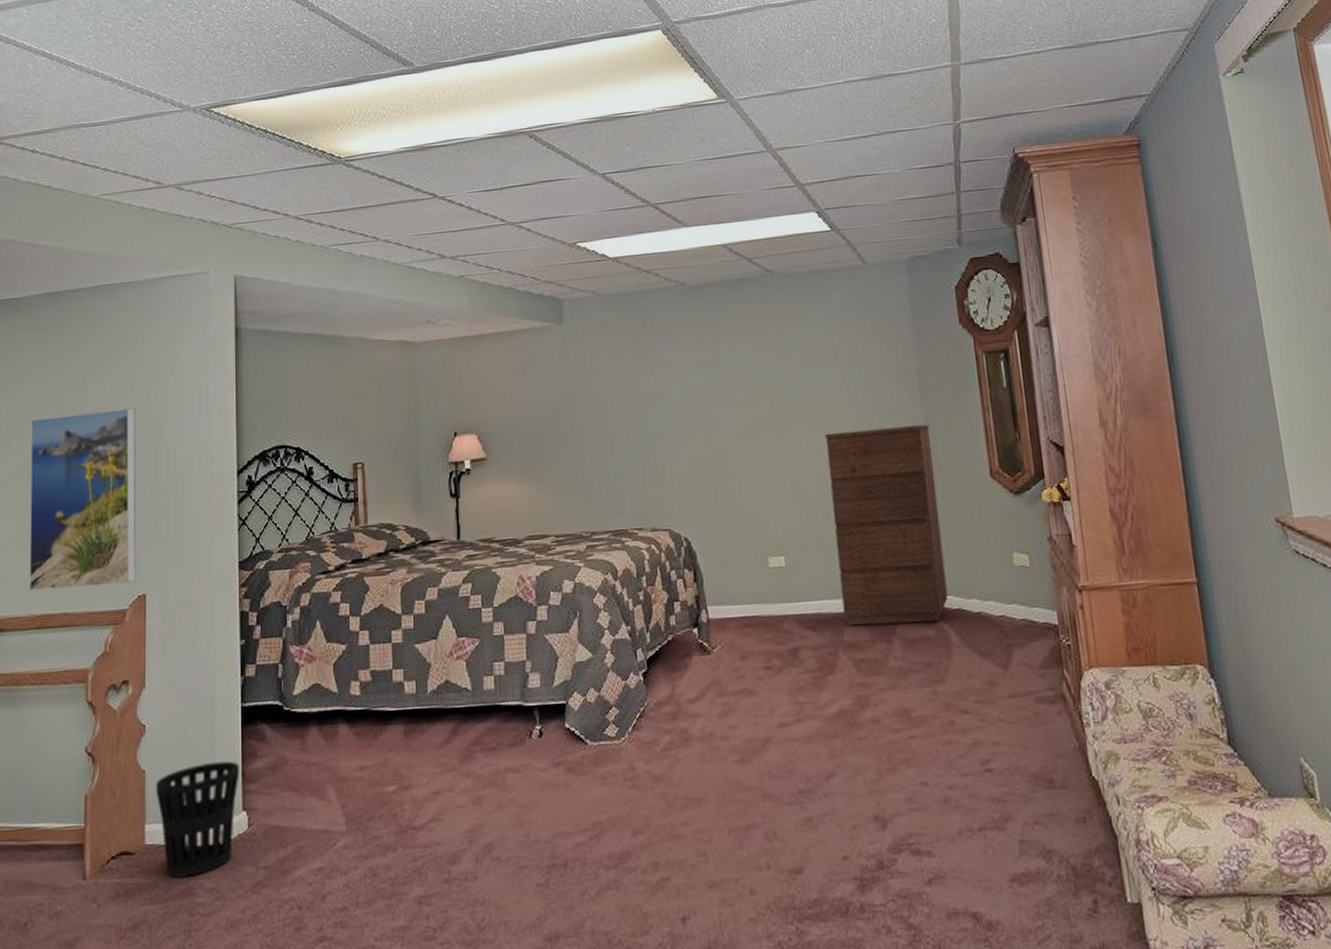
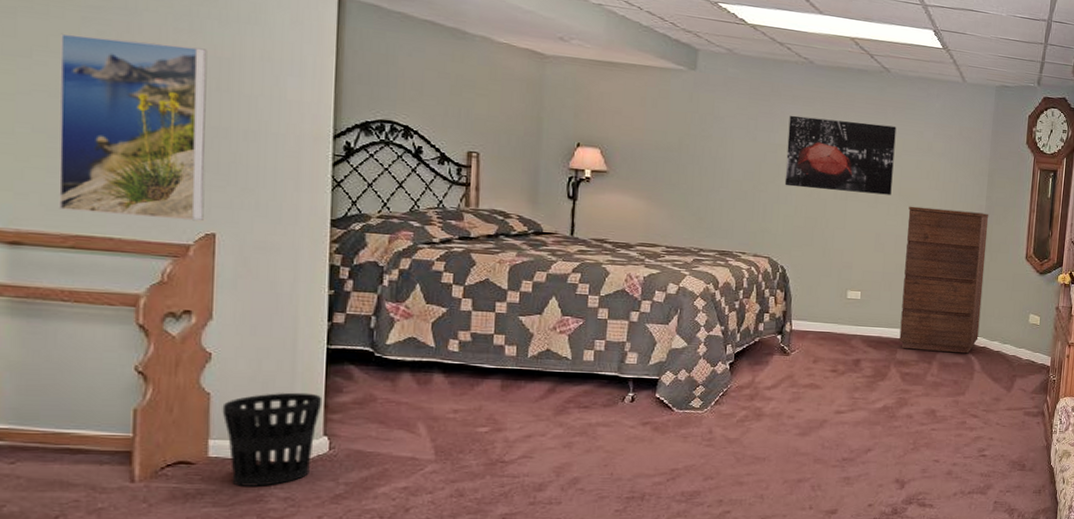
wall art: none [668,337,801,437] -> present [784,115,897,195]

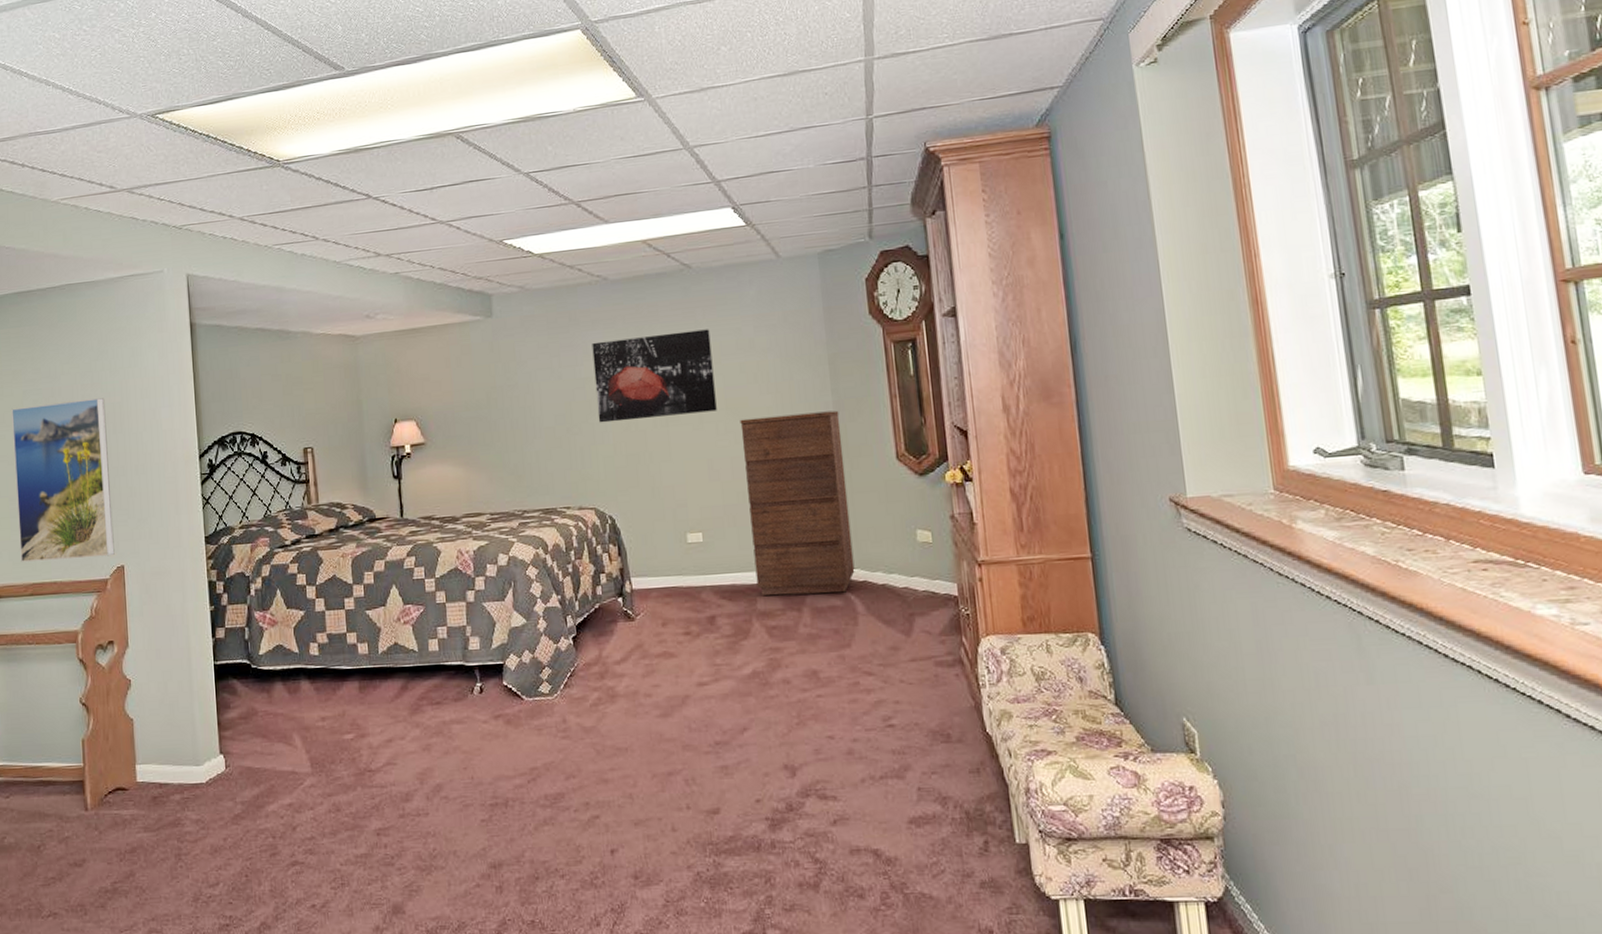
wastebasket: present [222,392,323,486] -> none [142,711,216,810]

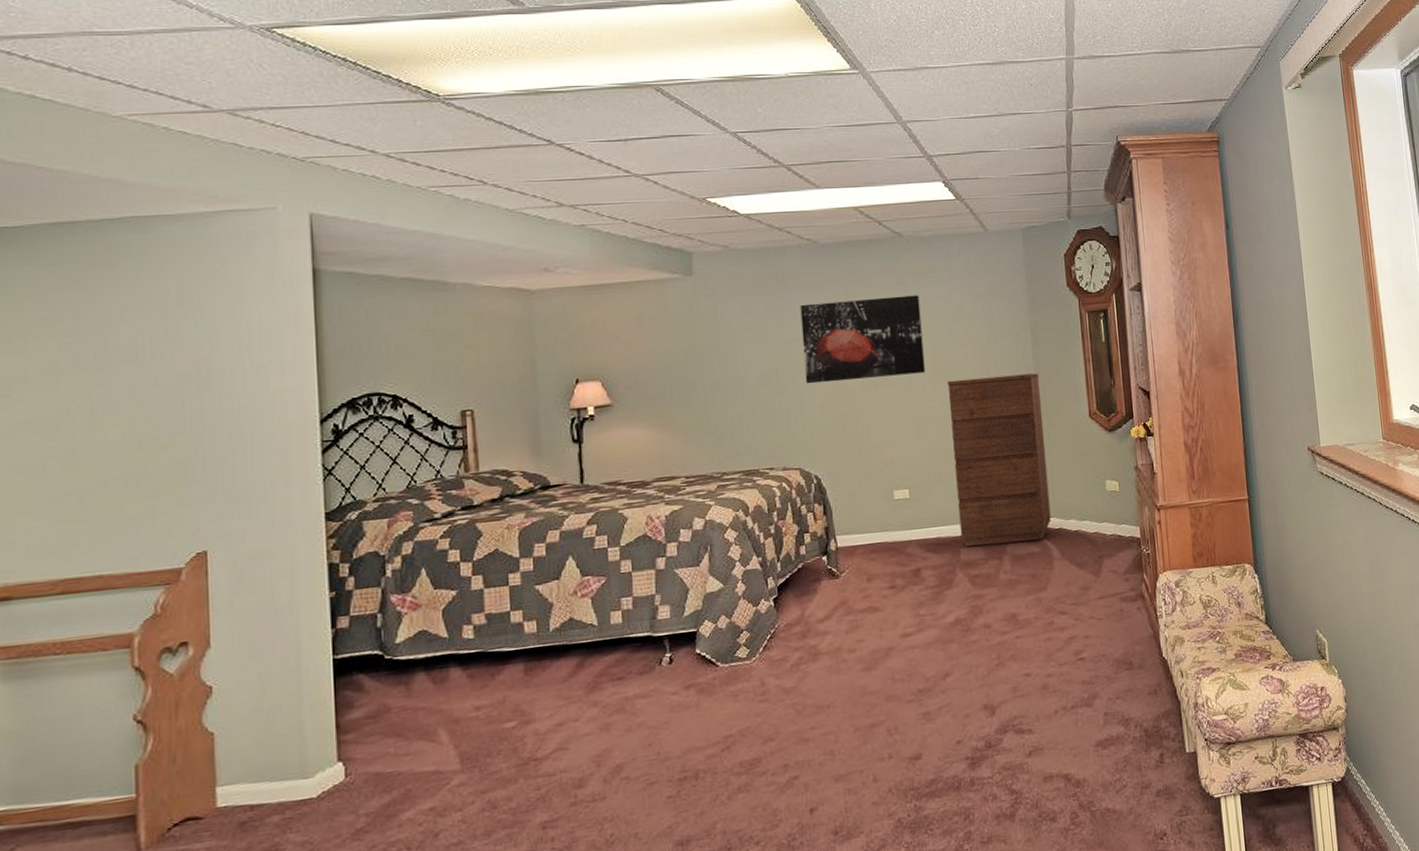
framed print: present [11,398,115,562] -> none [39,353,194,554]

